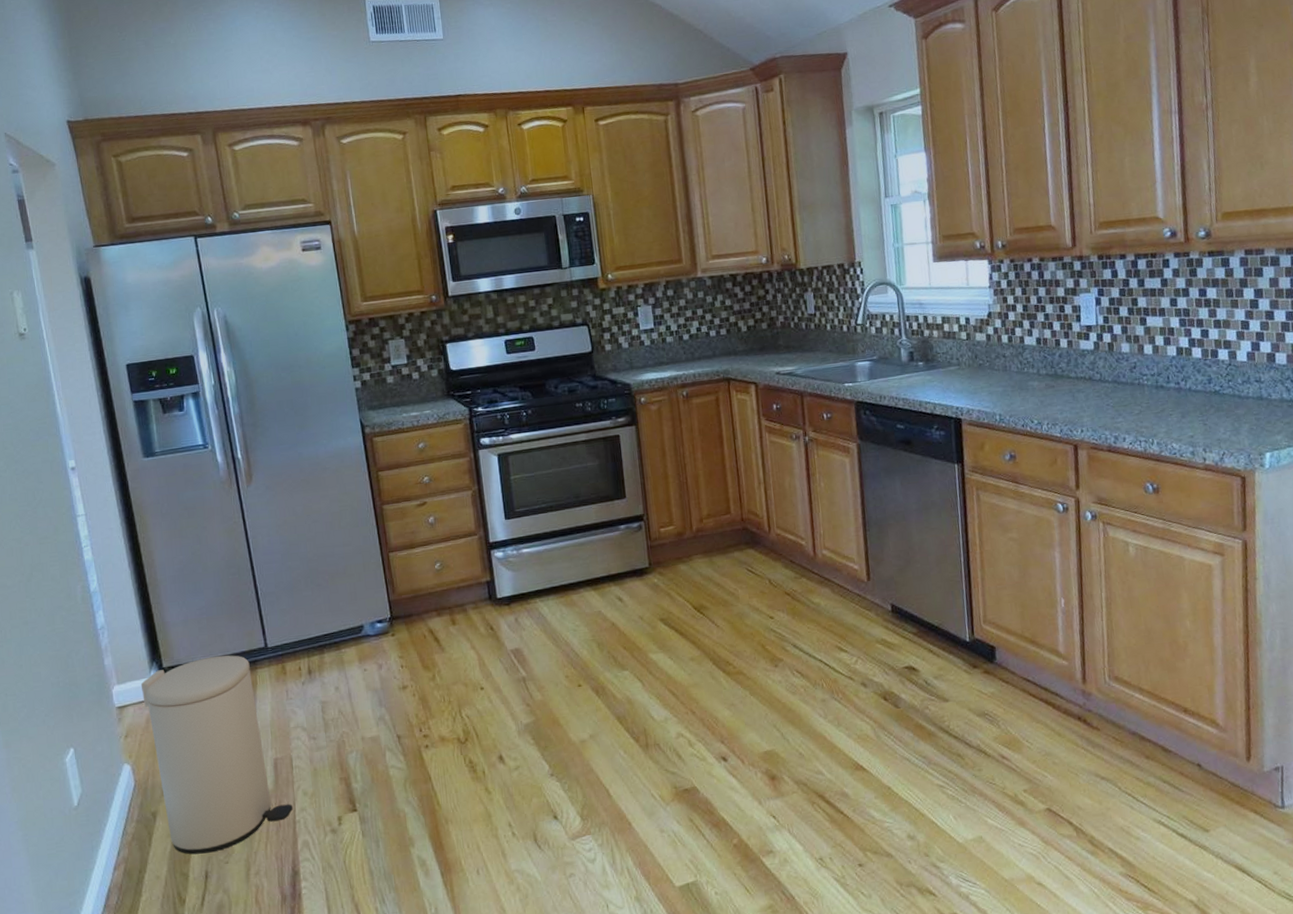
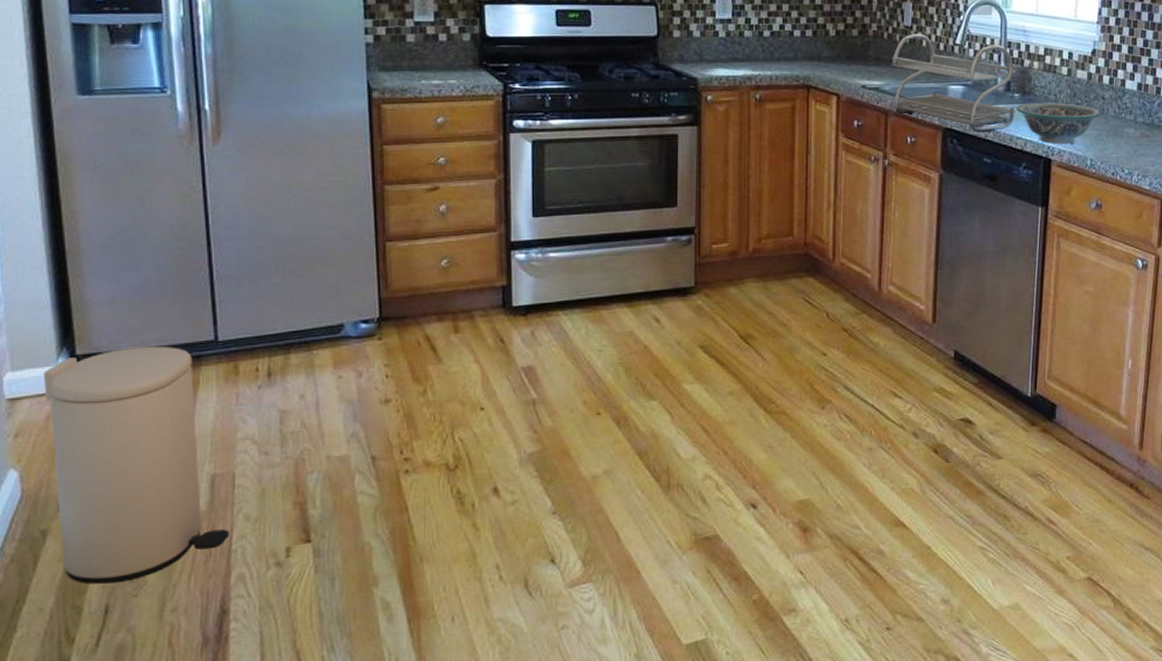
dish rack: none [800,319,922,402] -> present [891,34,1016,132]
bowl: none [921,365,1004,405] -> present [1016,103,1101,145]

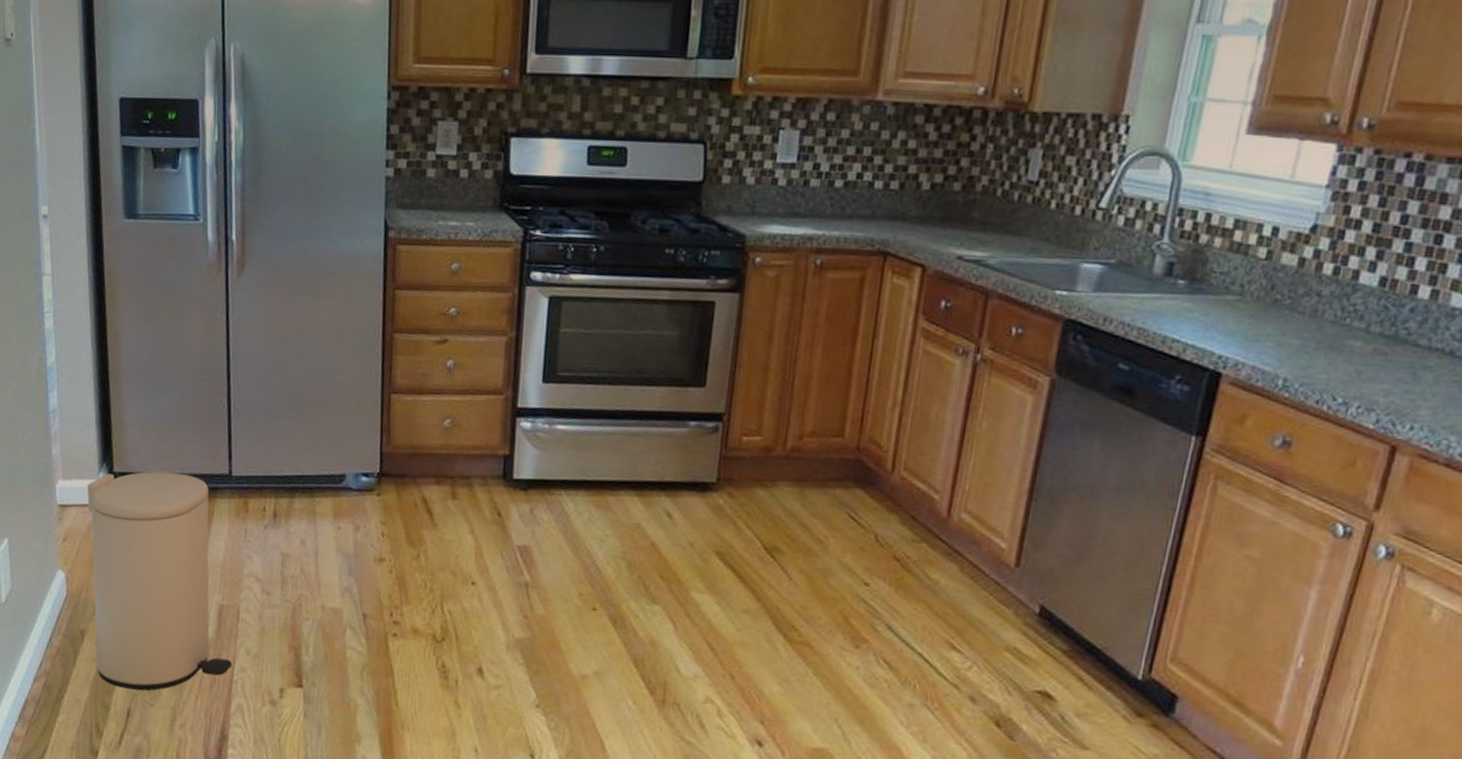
dish rack: present [891,34,1016,132] -> none [998,191,1184,329]
bowl: present [1016,103,1101,145] -> none [1177,294,1312,356]

